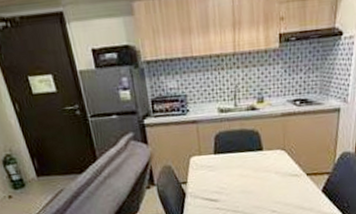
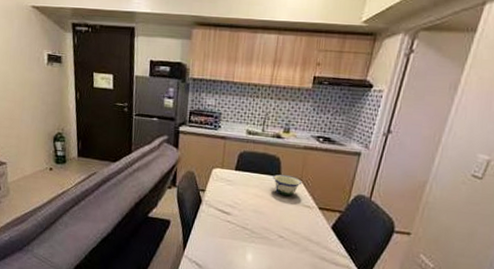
bowl: none [255,147,286,170] -> present [273,174,302,197]

